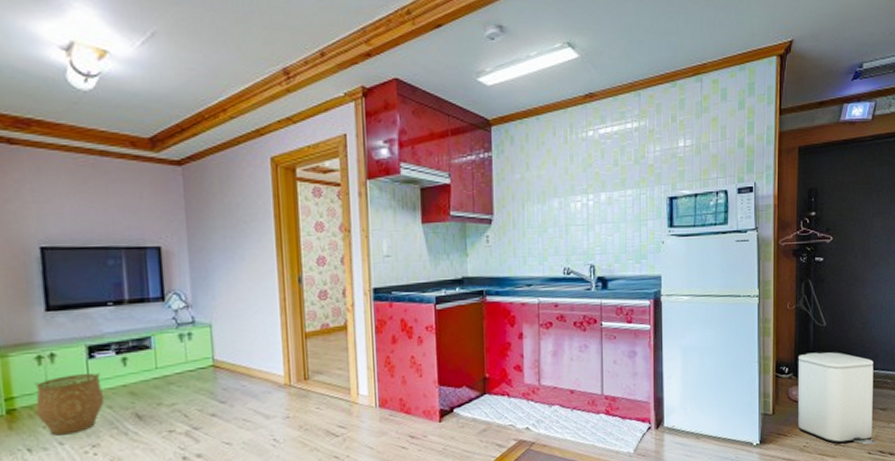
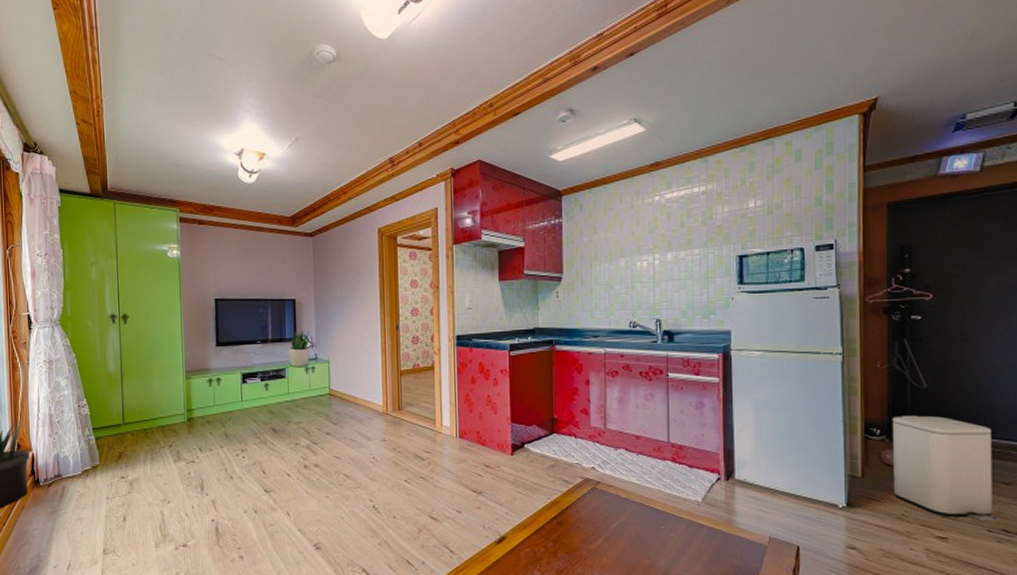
basket: present [34,373,105,436] -> none [205,395,252,440]
planter: none [154,286,184,335] -> present [289,330,310,368]

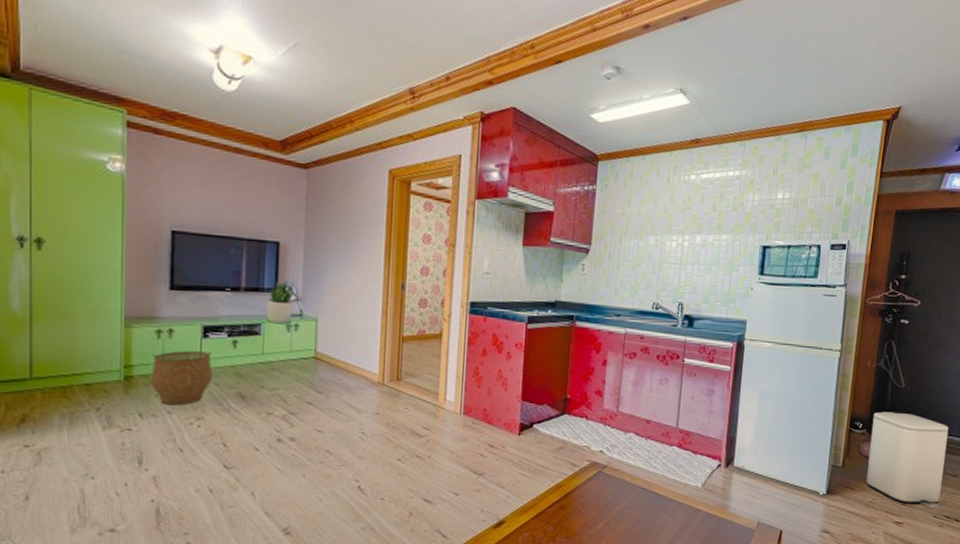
basket: none [205,395,252,440] -> present [149,351,213,405]

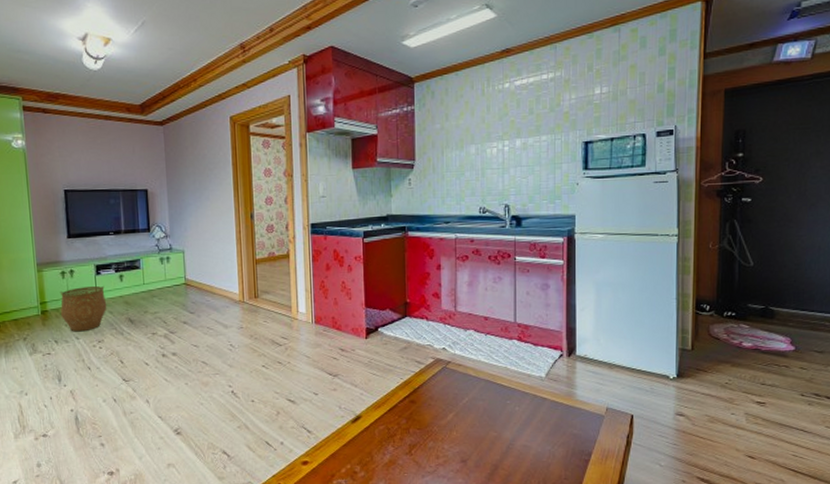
planter: present [266,280,294,325] -> none [143,220,164,259]
pedal bin: present [866,411,949,508] -> none [719,291,812,386]

